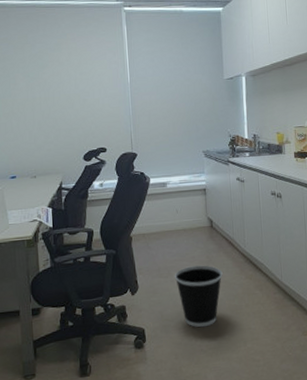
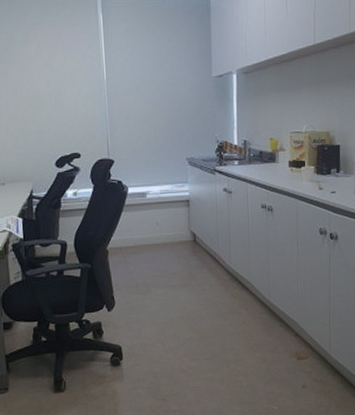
wastebasket: present [174,265,223,328] -> none [153,282,206,347]

